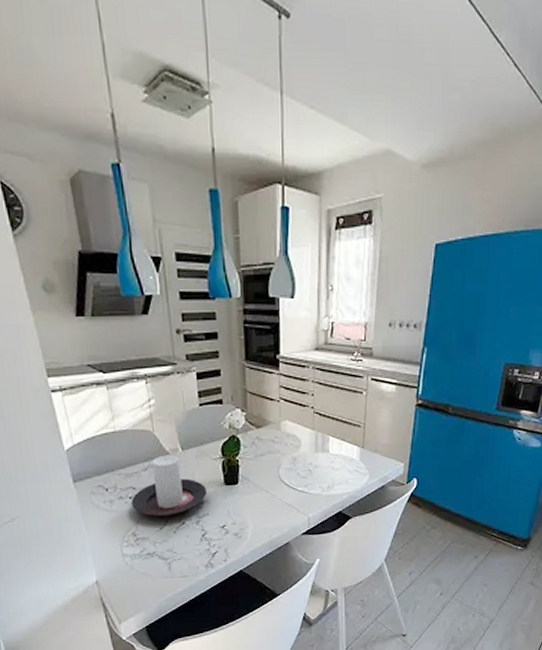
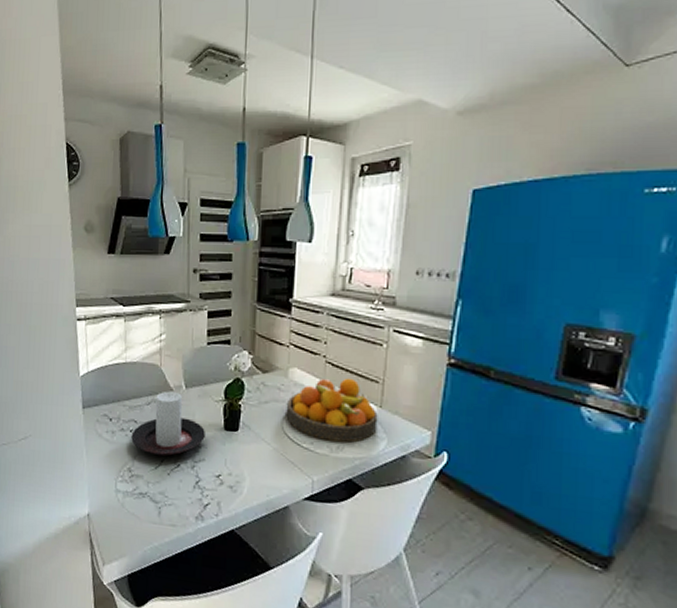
fruit bowl: none [281,425,361,482] -> present [286,378,378,443]

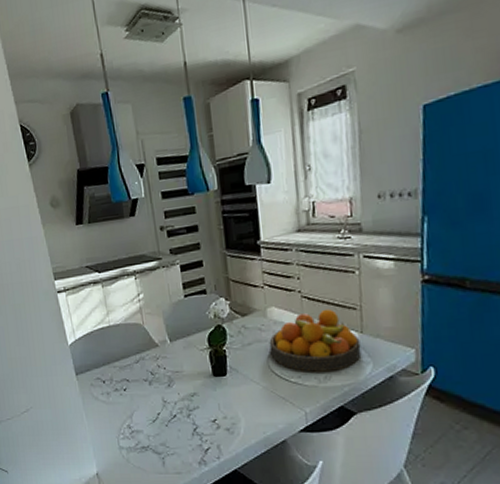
candle holder: present [131,391,205,457] -> none [125,346,196,410]

